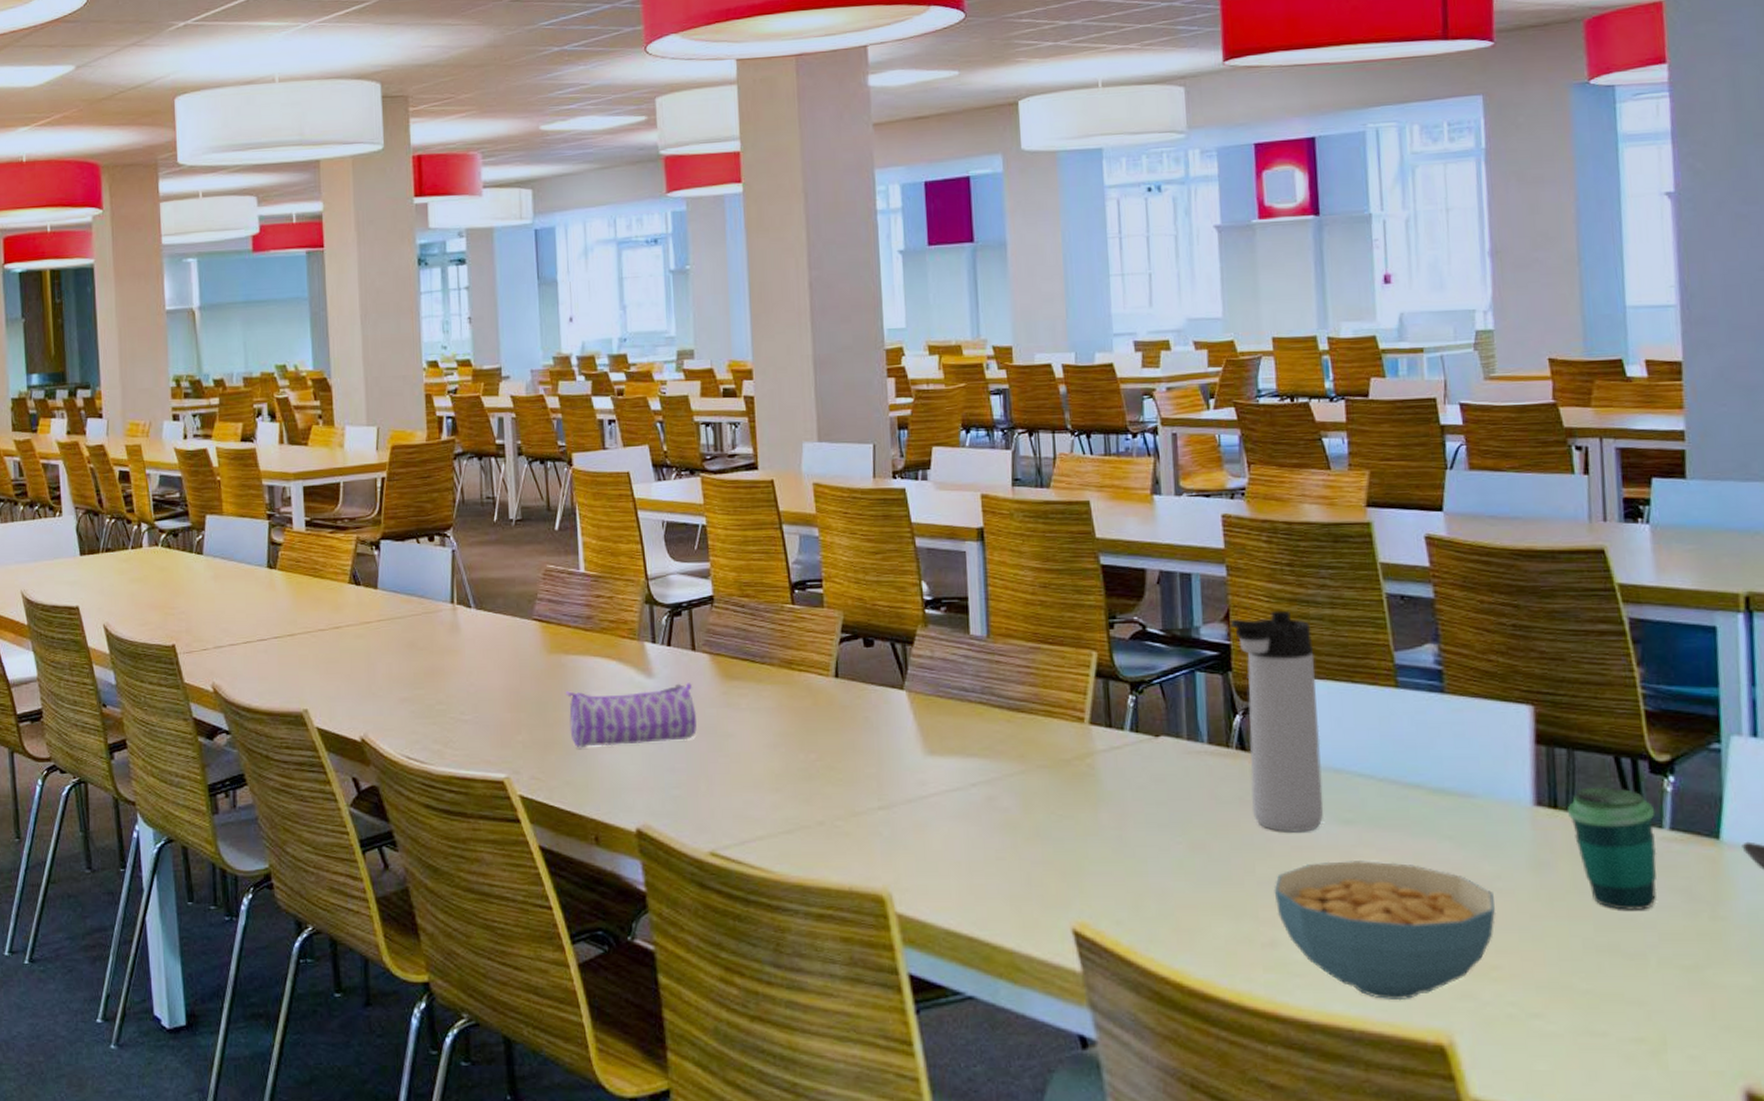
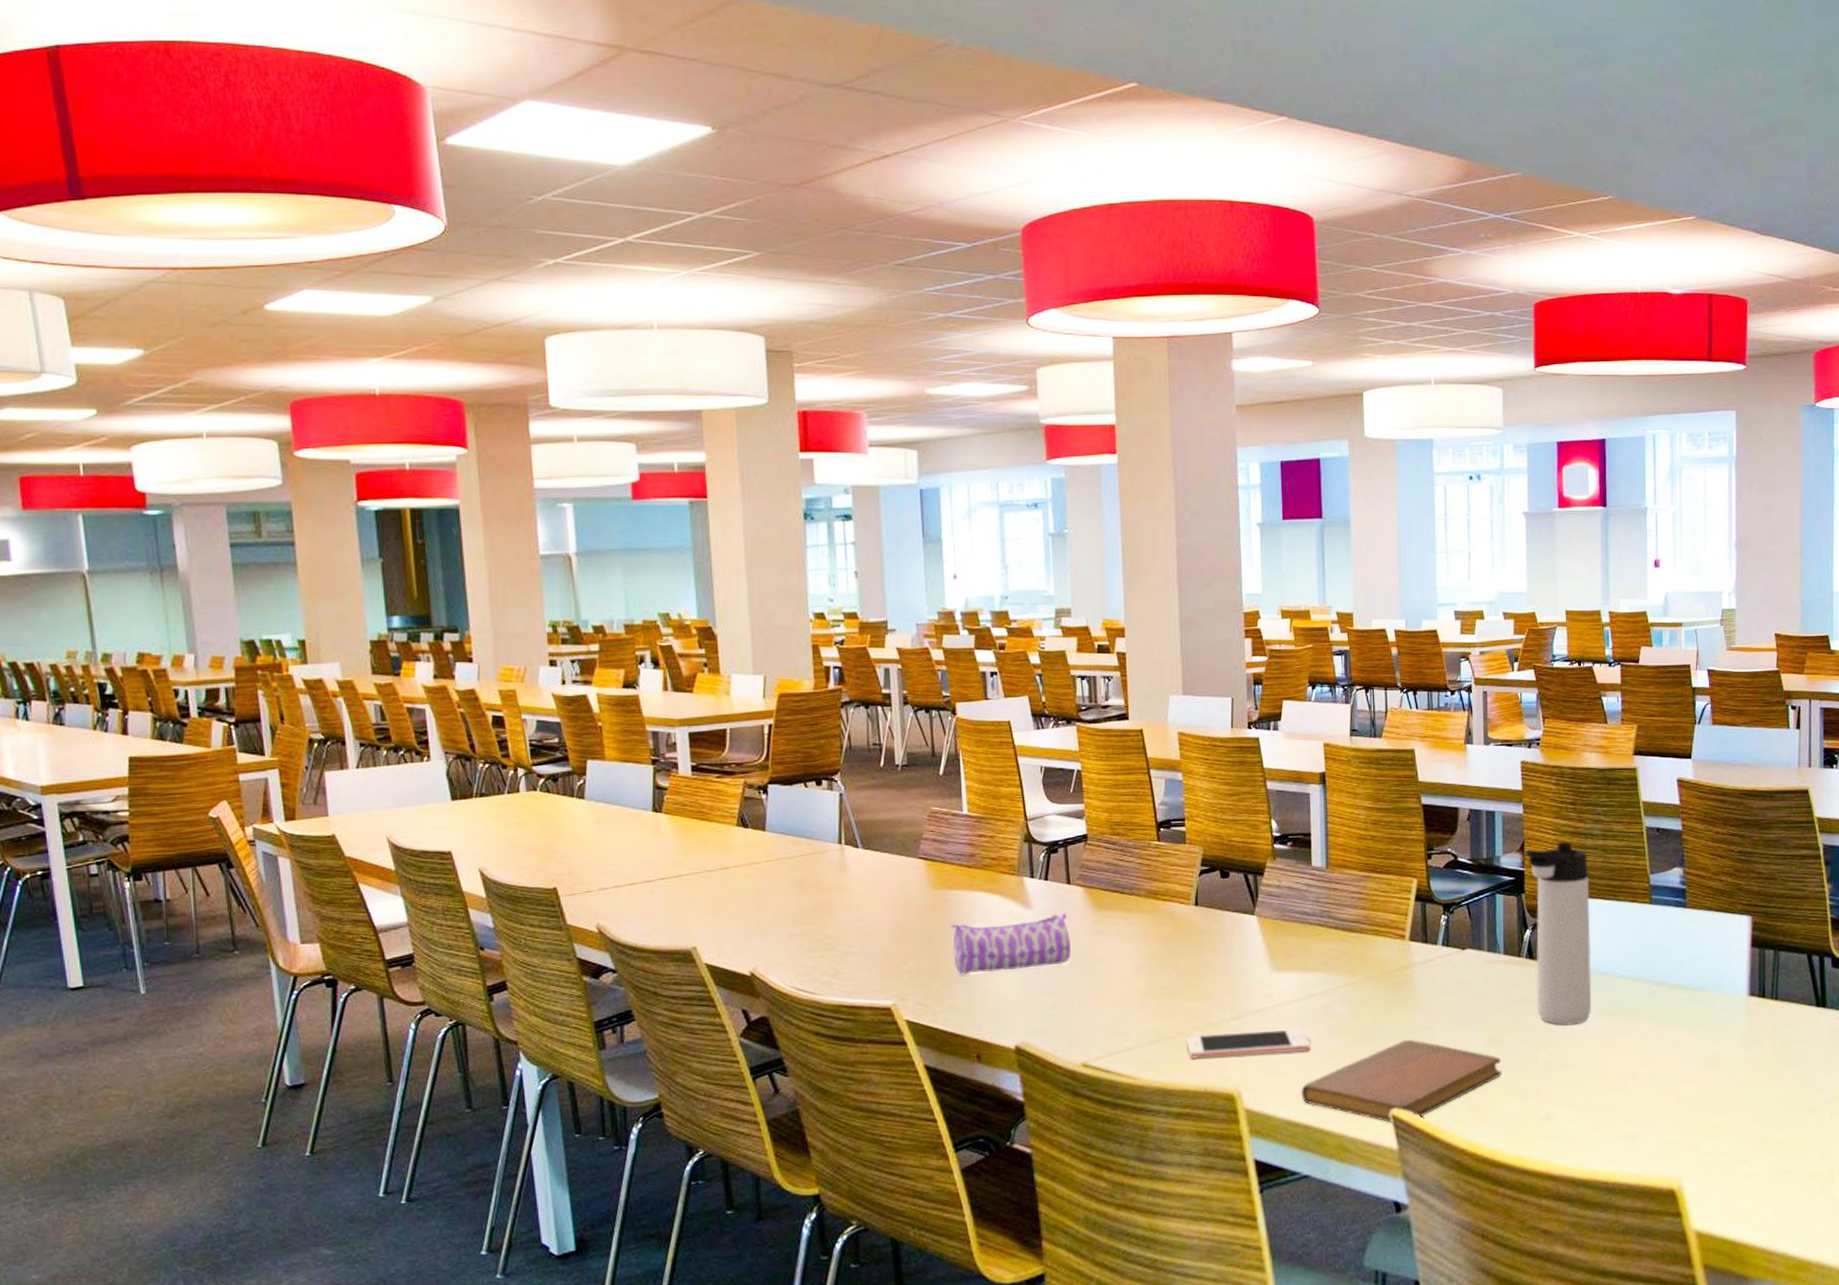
cell phone: none [828,823,973,853] -> present [1187,1028,1311,1059]
notebook: none [961,841,1211,940] -> present [1300,1039,1502,1123]
cereal bowl: present [1273,859,1497,1001] -> none [1551,1045,1717,1156]
cup: present [1568,786,1657,910] -> none [1772,979,1834,1076]

